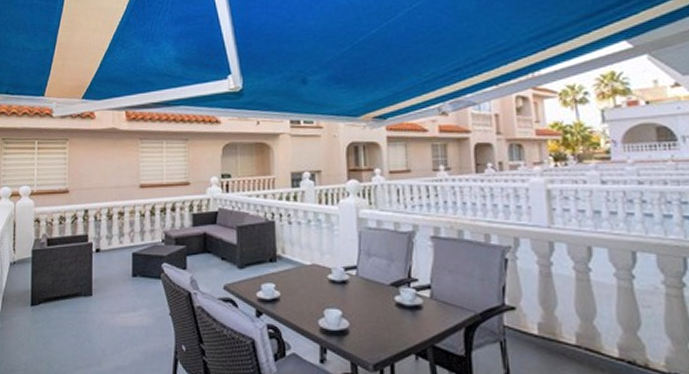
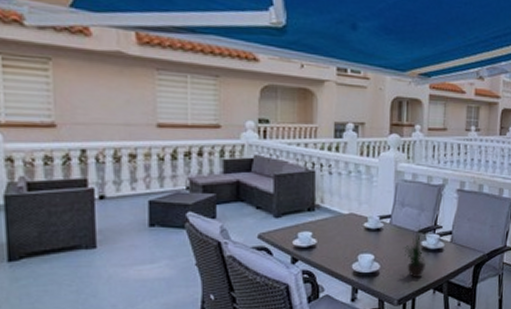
potted plant: none [374,277,407,340] -> present [404,225,430,279]

